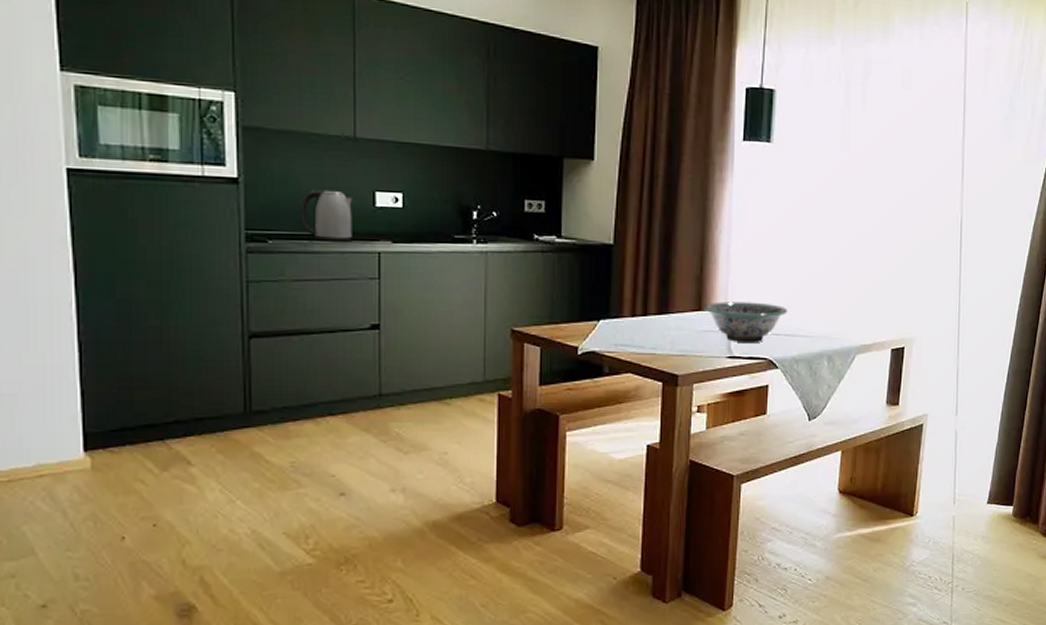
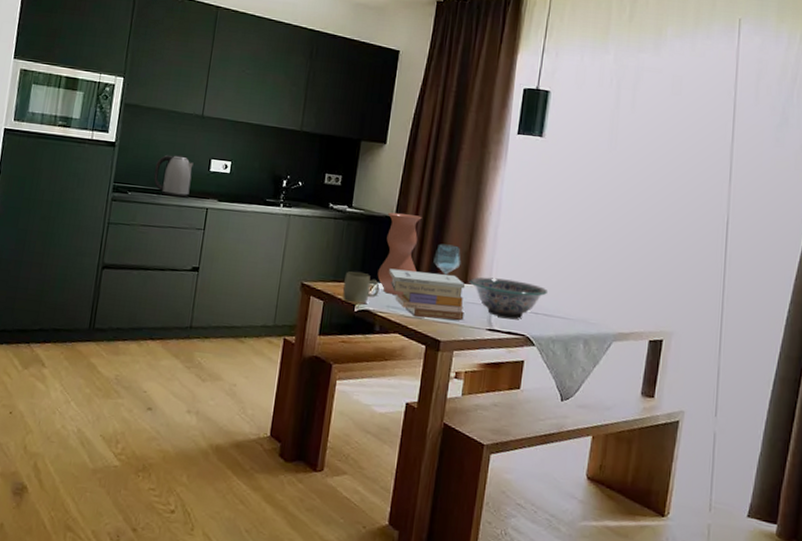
mug: none [561,311,604,346] -> present [342,271,380,304]
vase: none [600,239,645,331] -> present [377,212,422,295]
books: none [612,302,701,352] -> present [388,268,466,320]
wine glass: none [662,270,693,305] -> present [433,243,462,276]

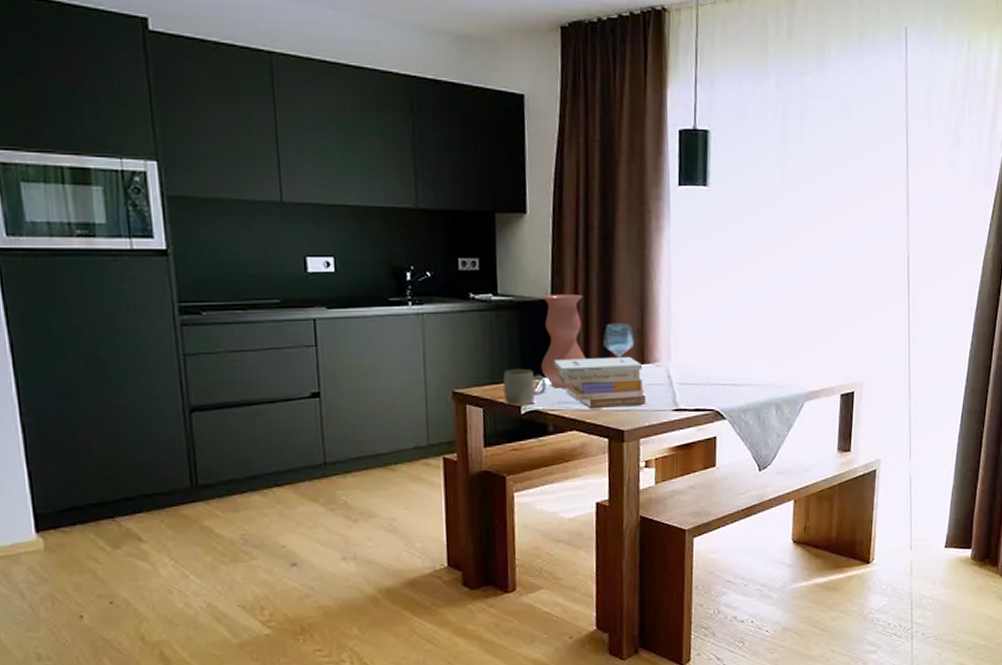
kettle: present [153,154,194,199] -> none [231,256,286,312]
decorative bowl: present [469,277,547,319] -> none [646,352,732,394]

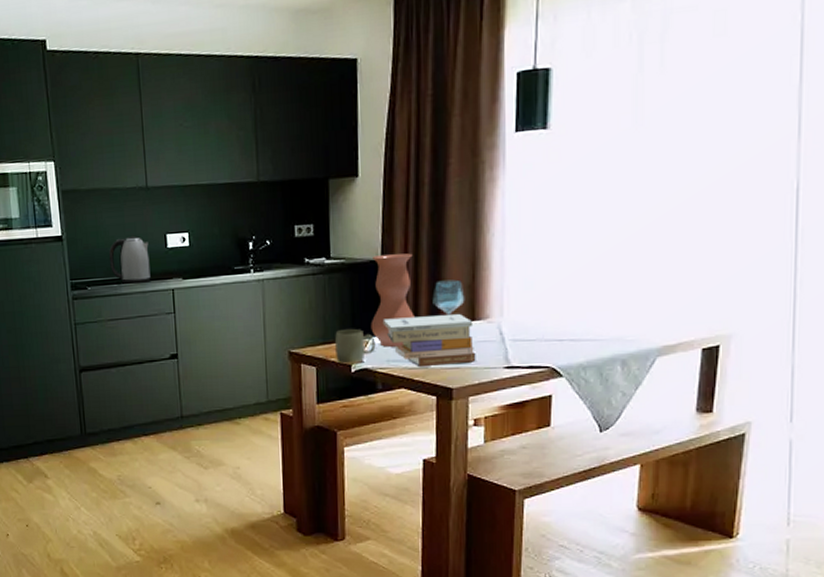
kettle: none [231,256,286,312] -> present [108,235,151,285]

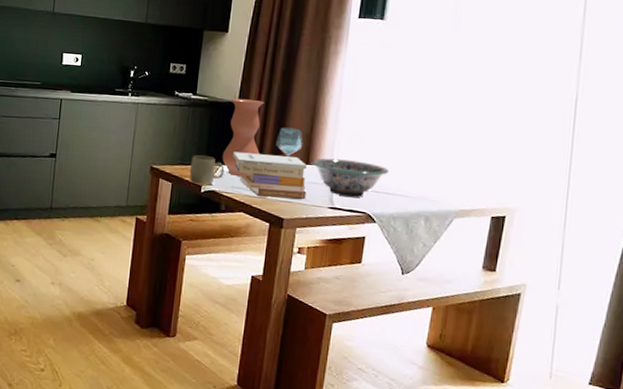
kettle: present [108,235,151,285] -> none [11,49,47,91]
decorative bowl: none [477,307,572,351] -> present [311,158,389,197]

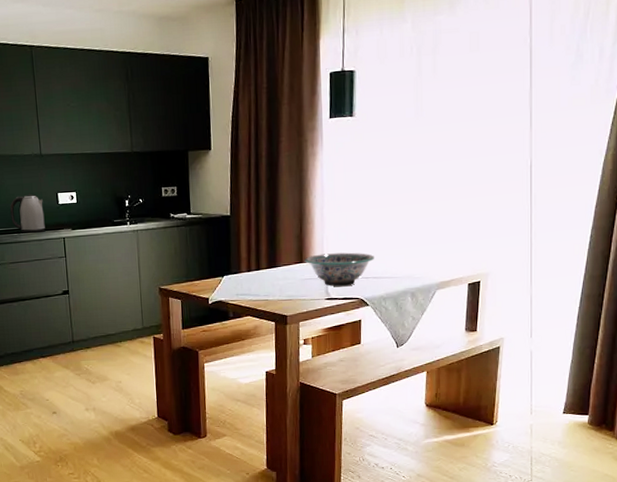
kettle: none [11,49,47,91] -> present [9,194,46,234]
mug: present [189,155,225,185] -> none [195,270,228,297]
vase: present [222,98,264,177] -> none [223,210,257,284]
books: present [232,151,308,199] -> none [232,257,304,299]
wine glass: present [276,127,303,158] -> none [270,231,295,260]

